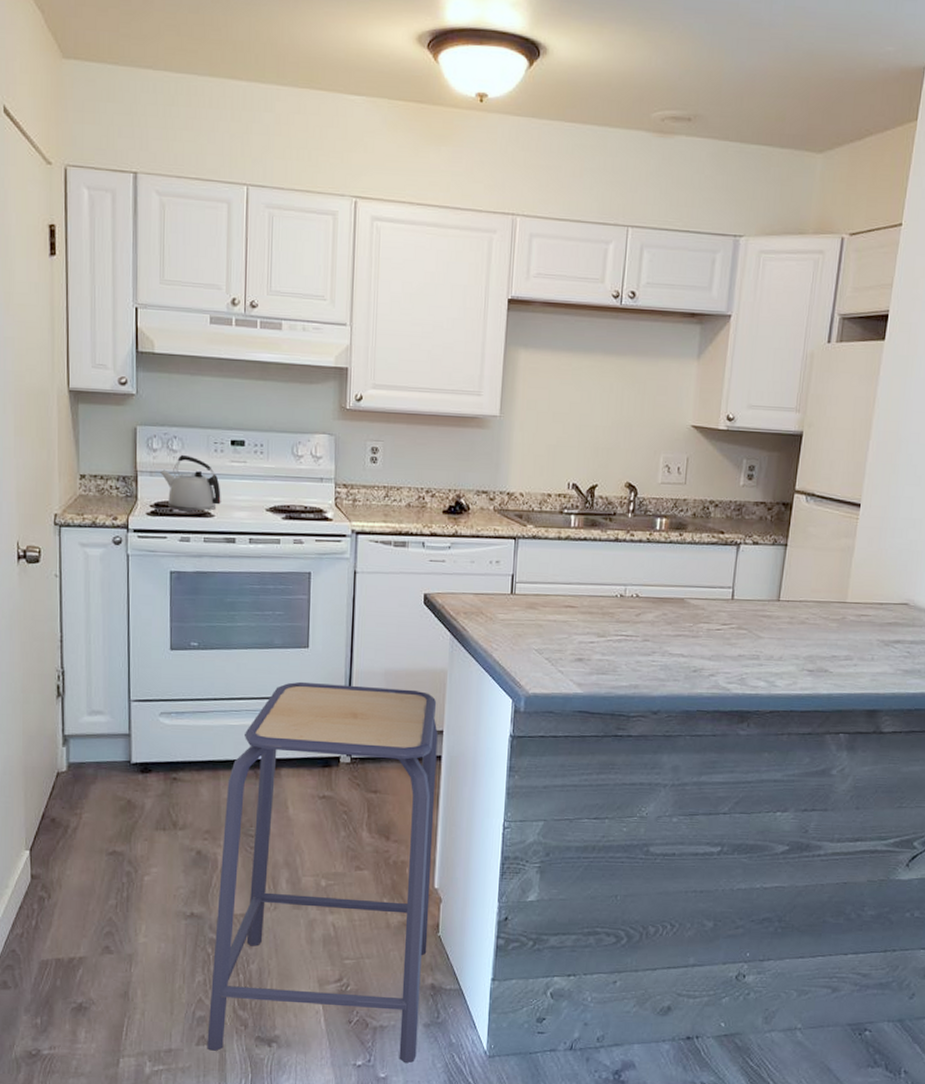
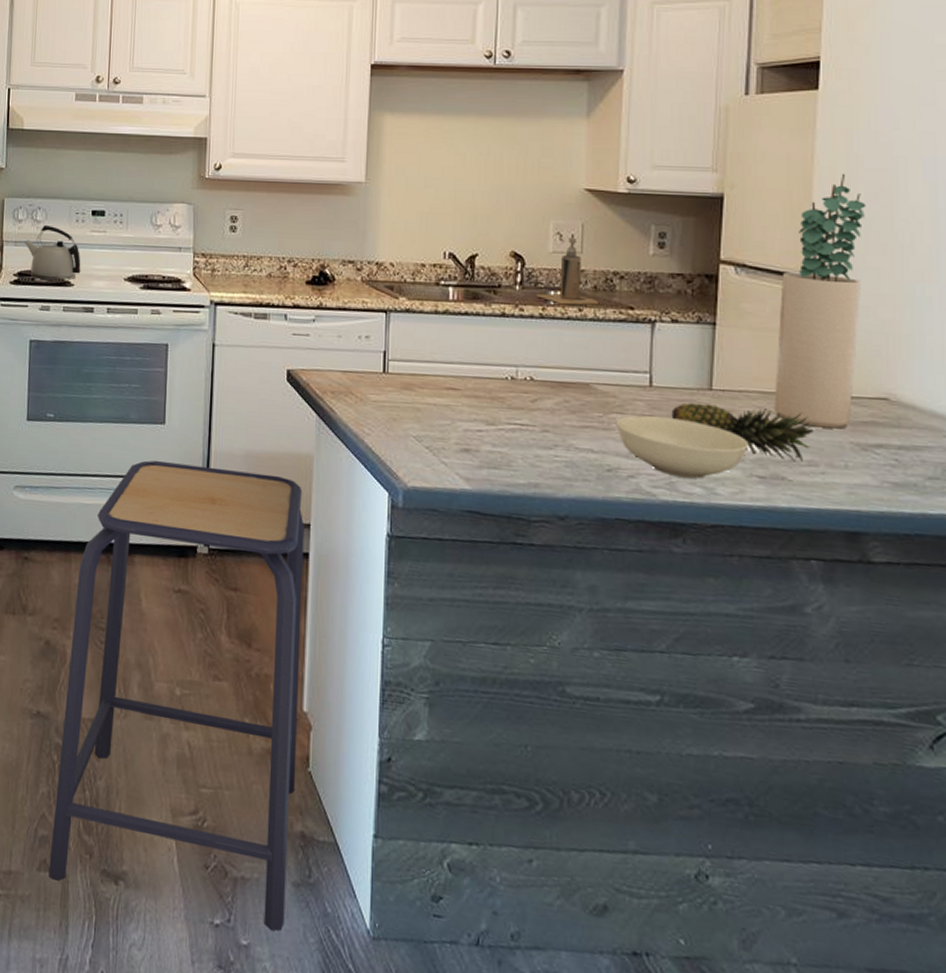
soap dispenser: none [645,469,696,531] -> present [536,237,598,305]
bowl: none [703,624,804,675] -> present [616,415,749,479]
fruit: none [746,612,852,658] -> present [671,402,813,463]
vase: none [824,416,910,629] -> present [774,174,866,429]

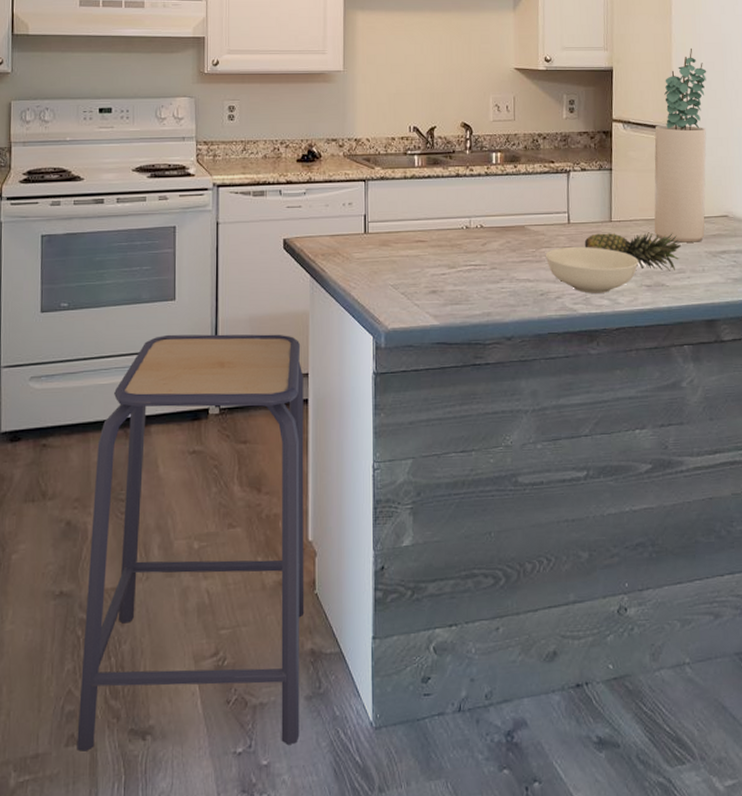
kettle: present [23,226,81,282] -> none [32,125,90,178]
soap dispenser: present [536,237,598,305] -> none [482,107,528,163]

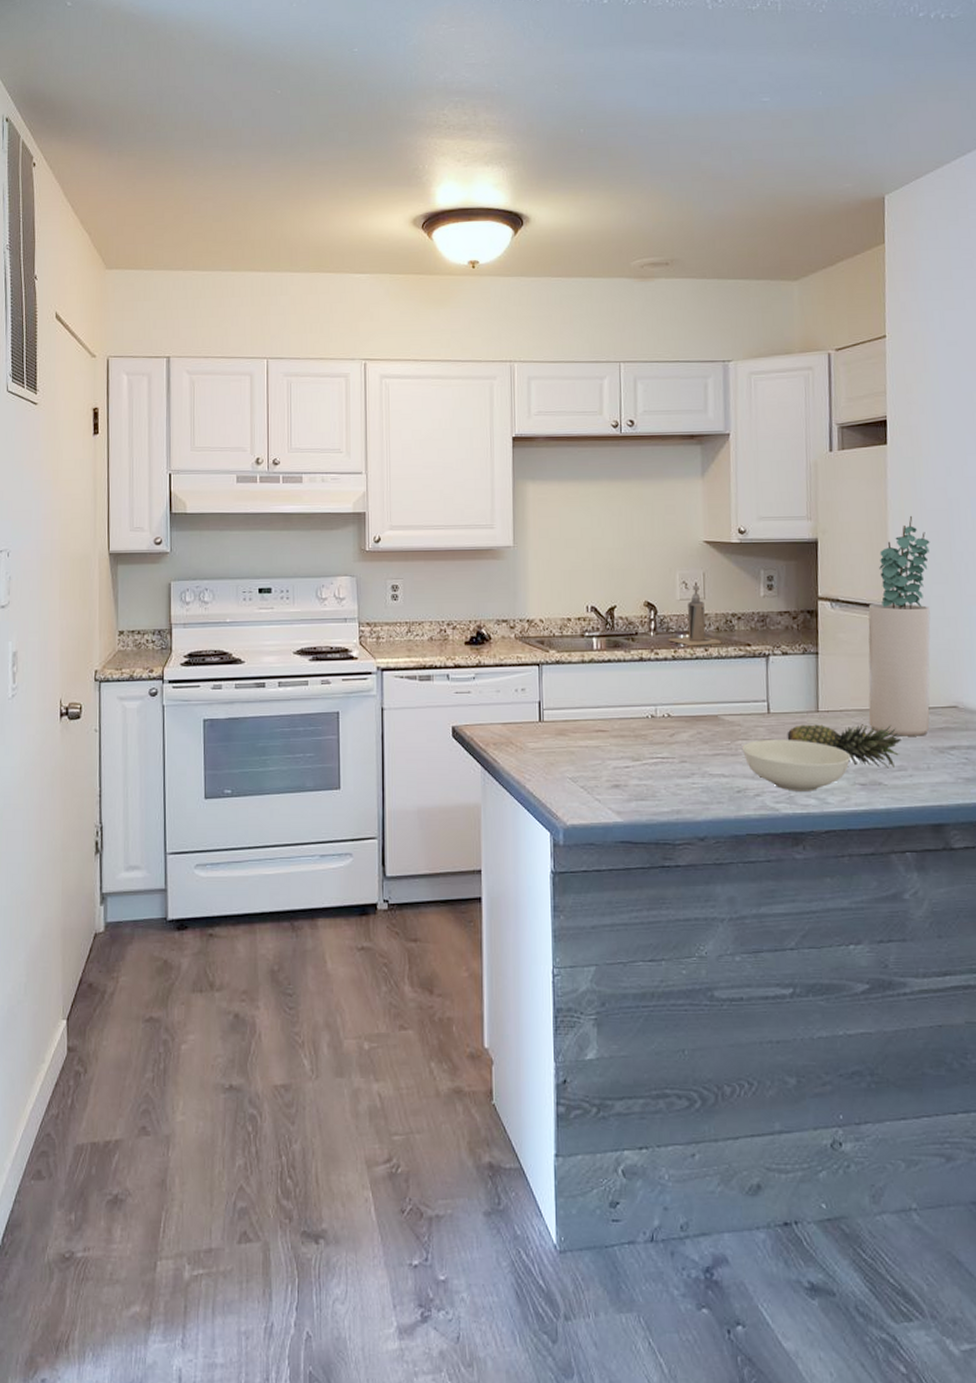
bar stool: present [77,334,305,752] -> none [249,824,481,1261]
soap dispenser: none [482,107,528,163] -> present [668,585,721,646]

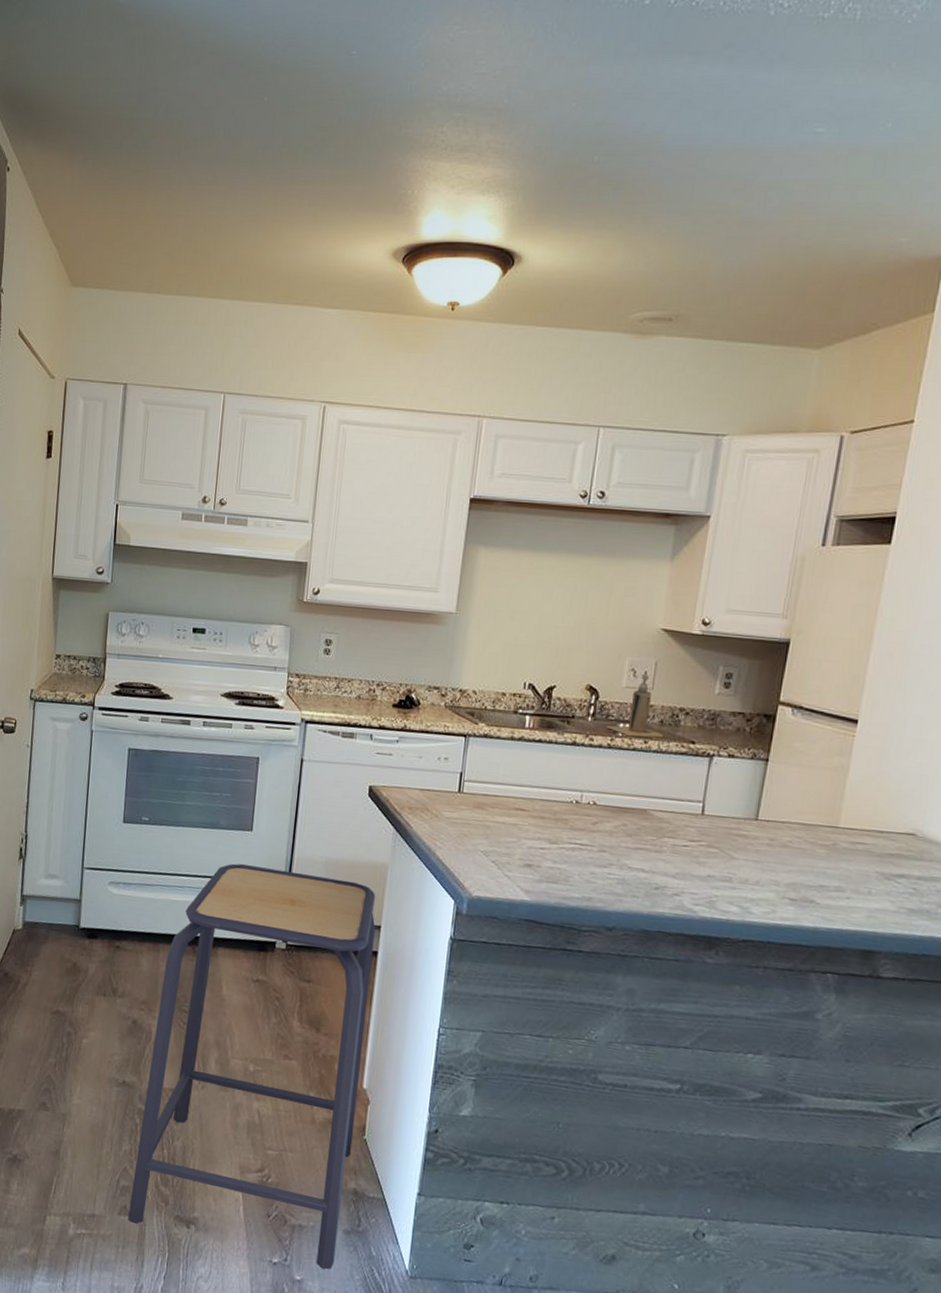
bar stool: none [249,824,481,1261] -> present [128,863,376,1270]
bowl: present [742,739,851,792] -> none [667,840,785,899]
fruit: present [787,724,901,769] -> none [718,830,844,888]
vase: present [868,516,931,736] -> none [811,626,920,860]

